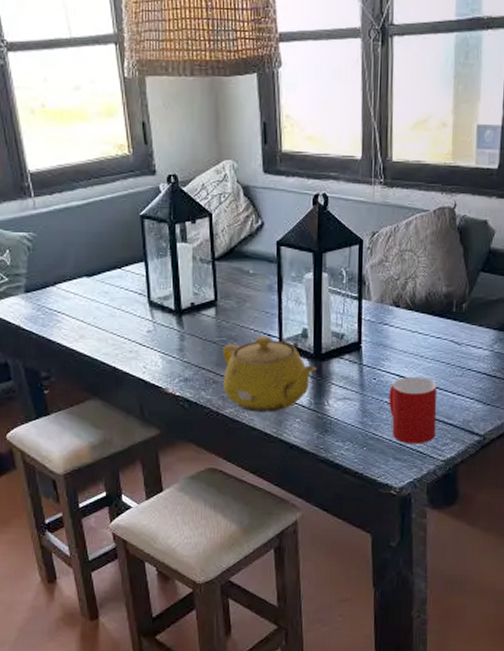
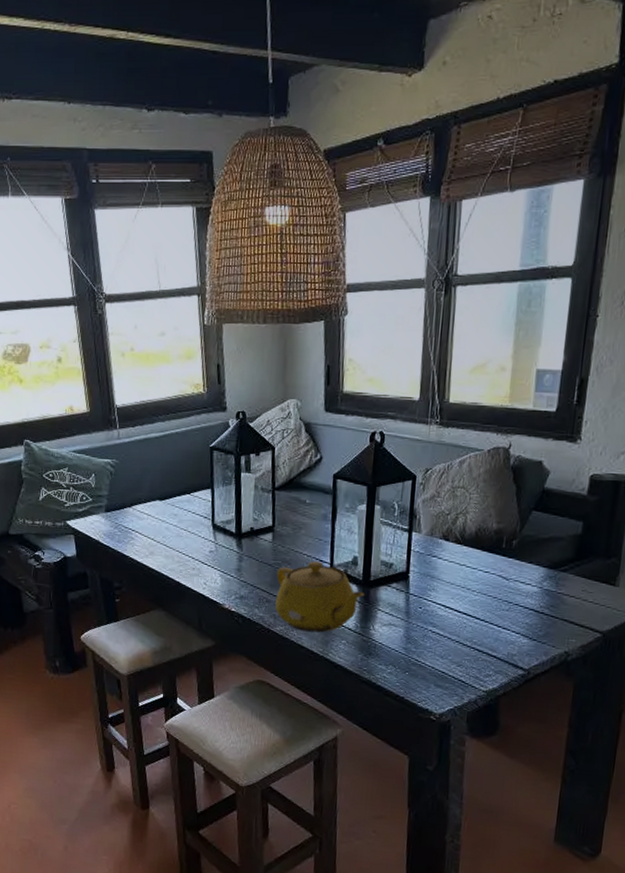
cup: present [389,376,437,444] -> none [433,607,482,674]

